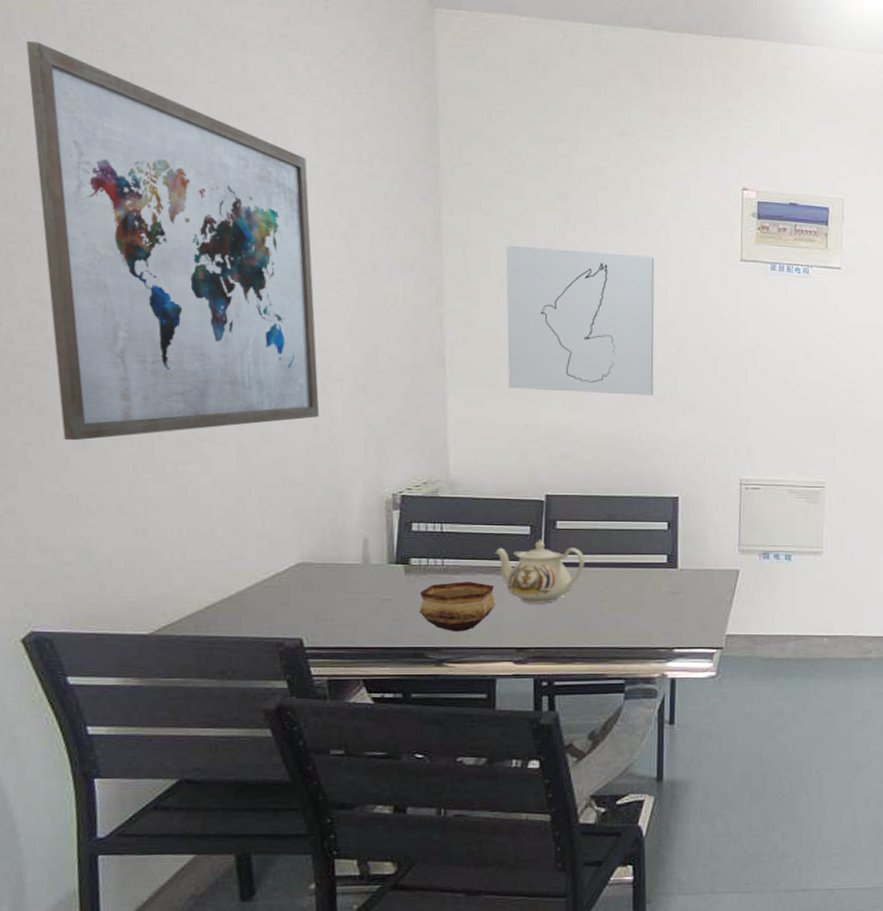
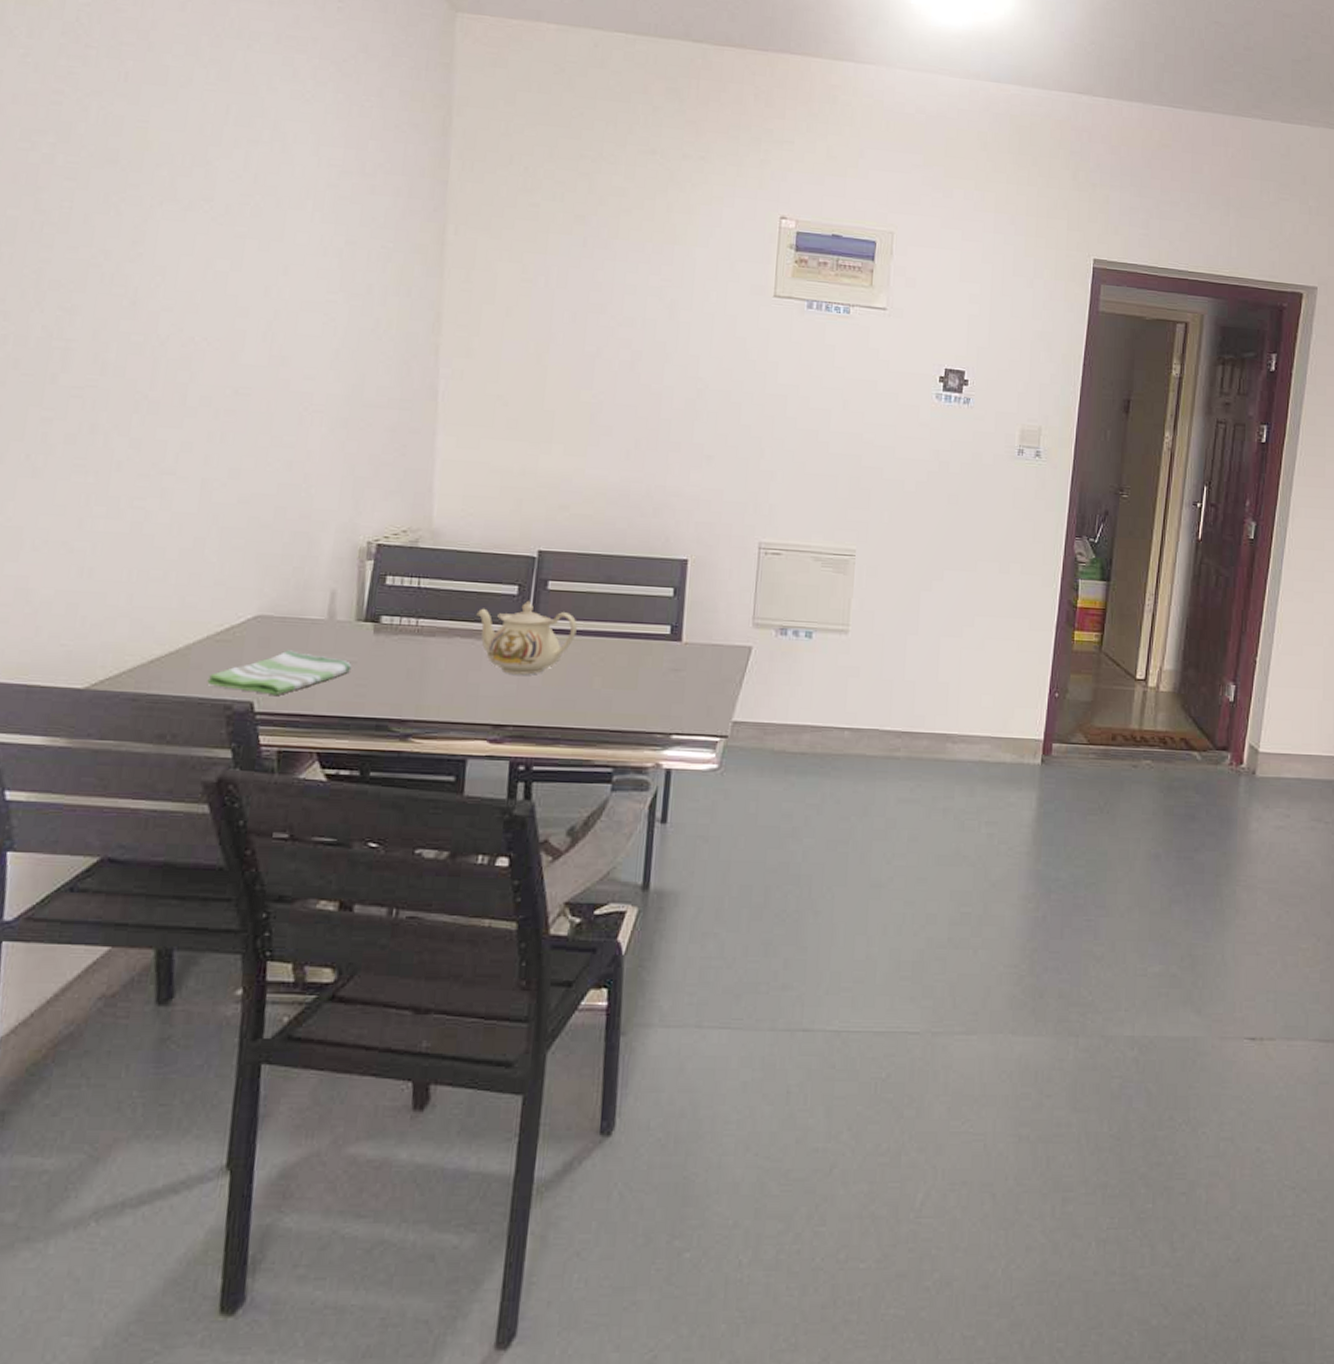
wall art: present [26,41,320,441] -> none [13,35,305,468]
dish towel: none [259,592,388,632] -> present [207,650,352,695]
bowl: present [418,582,496,632] -> none [385,645,474,703]
wall art: present [506,245,655,396] -> none [505,270,678,444]

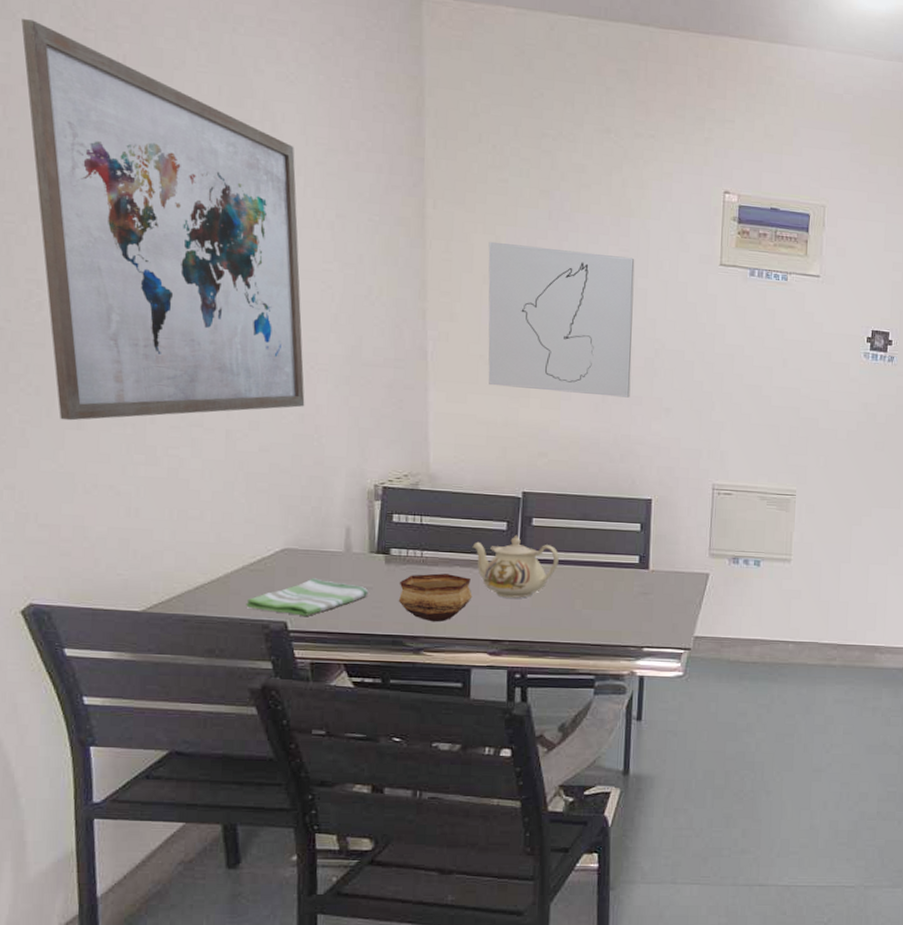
wall art: none [13,35,305,468] -> present [21,19,305,421]
bowl: none [385,645,474,703] -> present [398,573,473,622]
wall art: none [505,270,678,444] -> present [488,241,635,398]

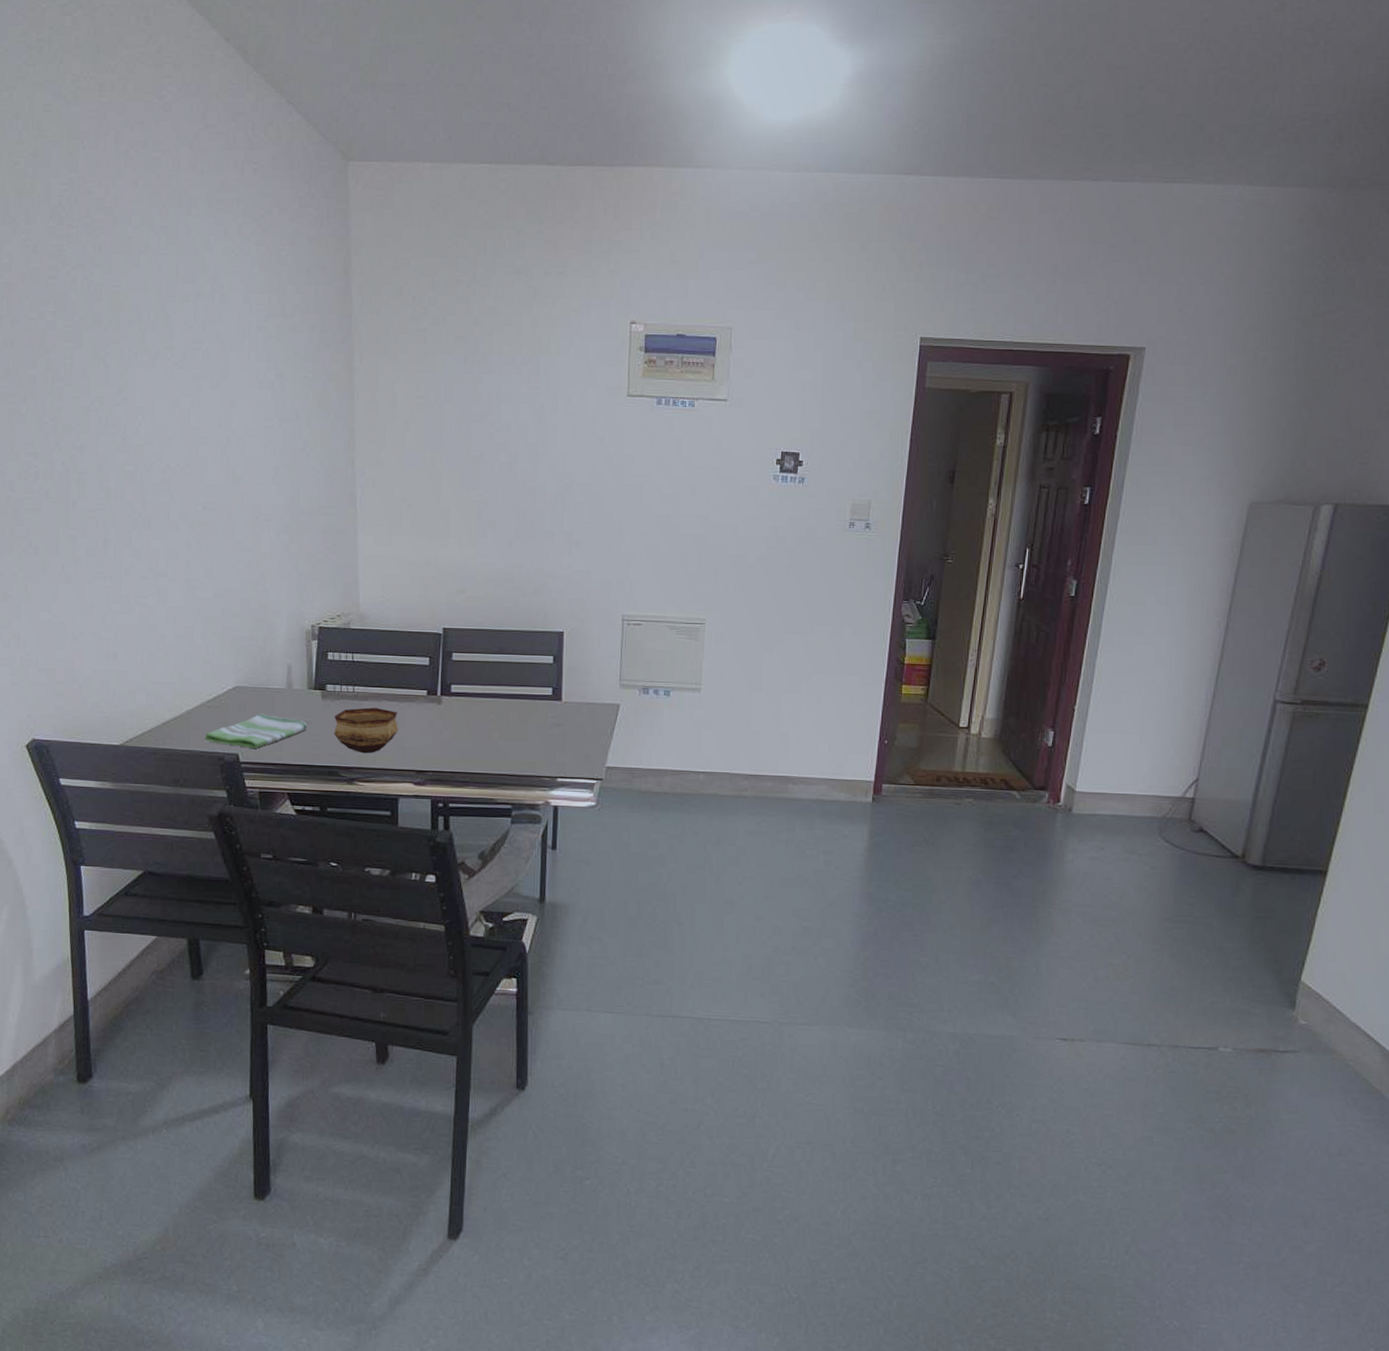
wall art: present [21,19,305,421] -> none [20,223,251,576]
teapot: present [472,535,559,598] -> none [398,669,477,730]
wall art: present [488,241,635,398] -> none [409,389,545,533]

